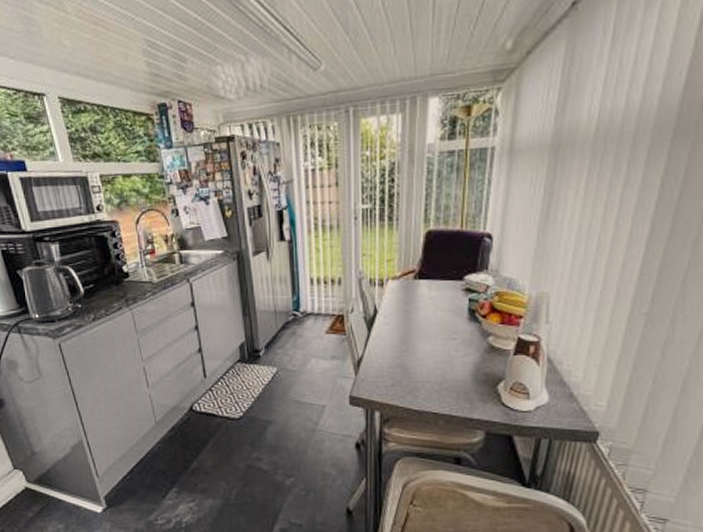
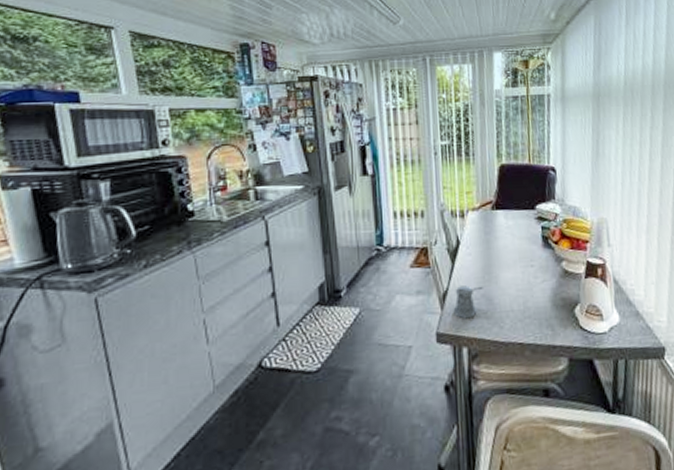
pepper shaker: none [367,354,399,386] -> present [453,285,483,319]

